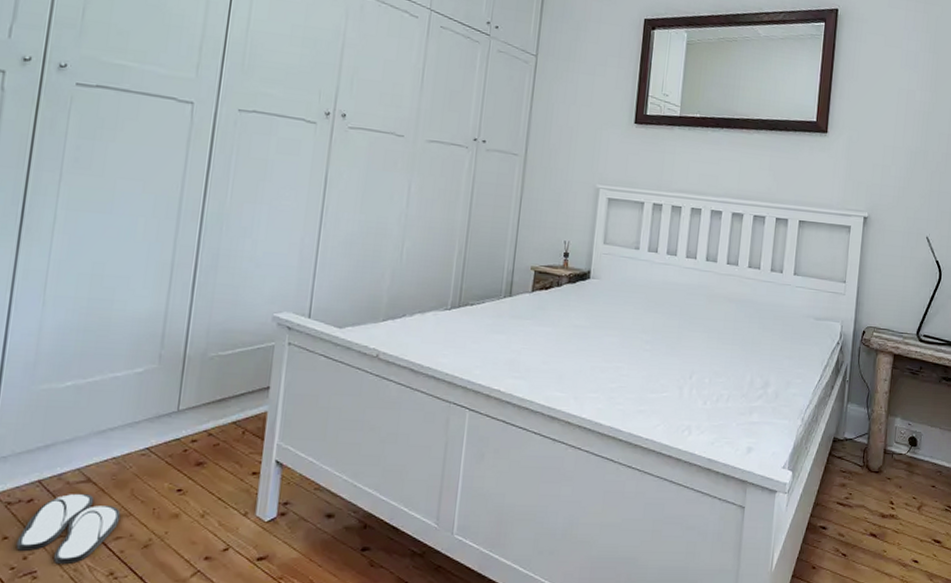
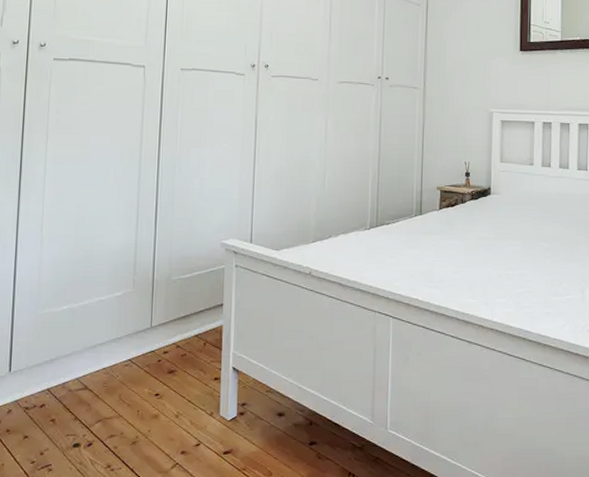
slippers: present [16,494,121,564] -> none [34,400,113,458]

